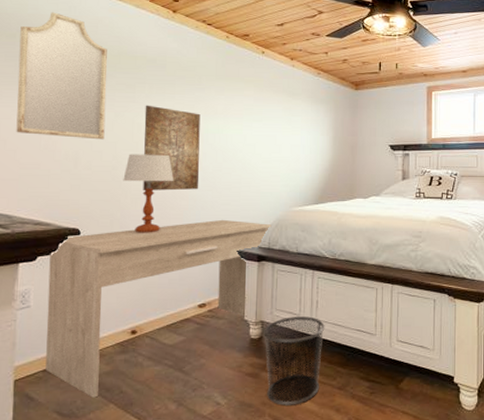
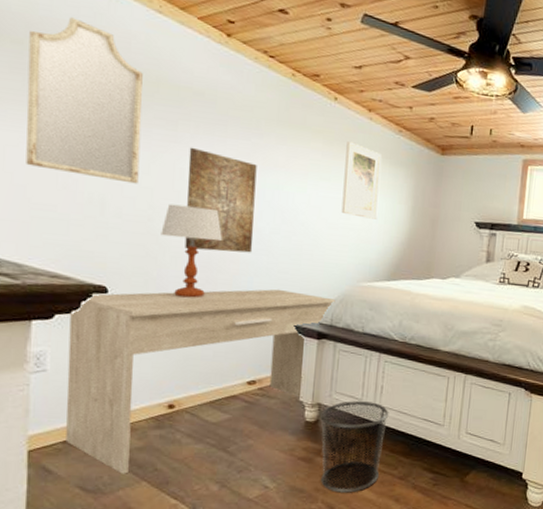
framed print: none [273,87,305,151] -> present [341,141,382,219]

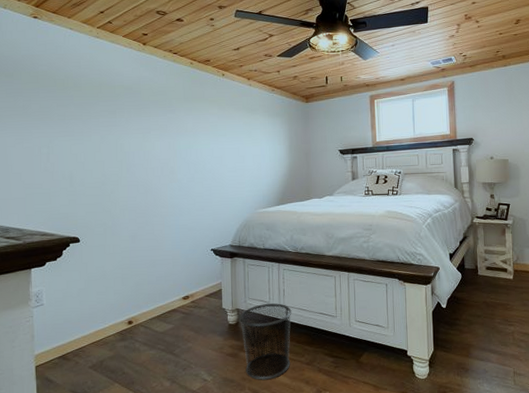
home mirror: present [26,17,143,184] -> none [16,52,94,160]
desk: present [66,289,336,474] -> none [56,223,241,379]
table lamp: present [161,204,222,298] -> none [111,170,154,238]
wall art: present [185,147,257,253] -> none [125,127,176,202]
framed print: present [341,141,382,219] -> none [235,104,264,160]

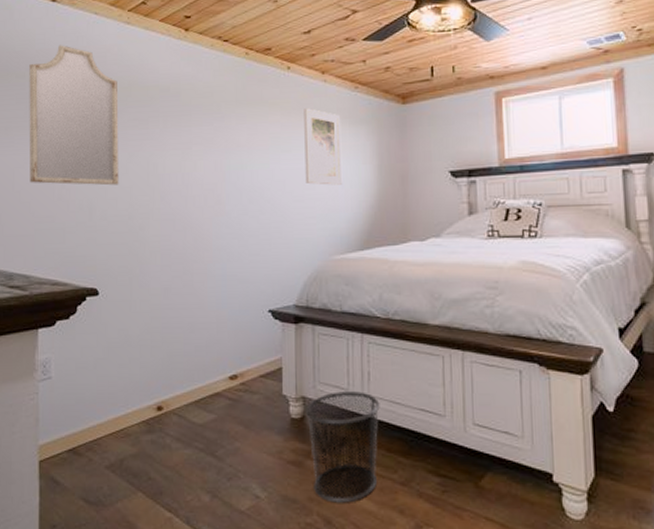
home mirror: none [16,52,94,160] -> present [29,45,119,186]
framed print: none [235,104,264,160] -> present [304,108,343,185]

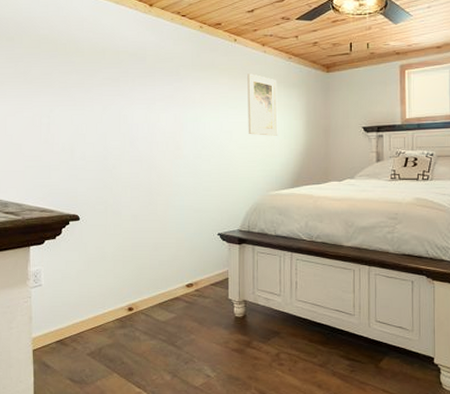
home mirror: present [29,45,119,186] -> none [17,14,95,132]
waste bin: present [306,391,380,503] -> none [247,296,305,380]

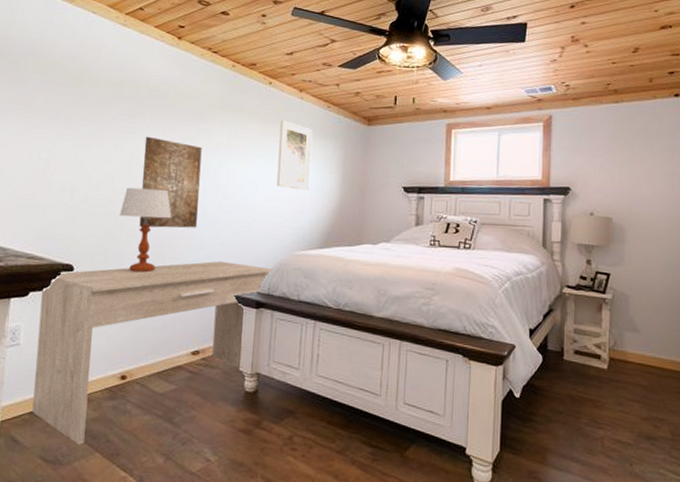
desk: none [55,204,250,367] -> present [32,261,272,445]
table lamp: none [113,144,158,218] -> present [119,187,172,273]
wall art: none [129,97,182,178] -> present [139,136,202,228]

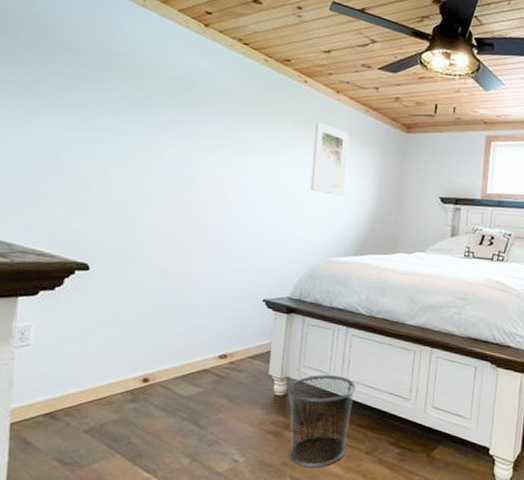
desk: present [32,261,272,445] -> none [46,264,304,447]
table lamp: present [119,187,172,273] -> none [139,184,197,274]
wall art: present [139,136,202,228] -> none [162,130,231,230]
waste bin: none [259,370,326,468] -> present [289,374,356,468]

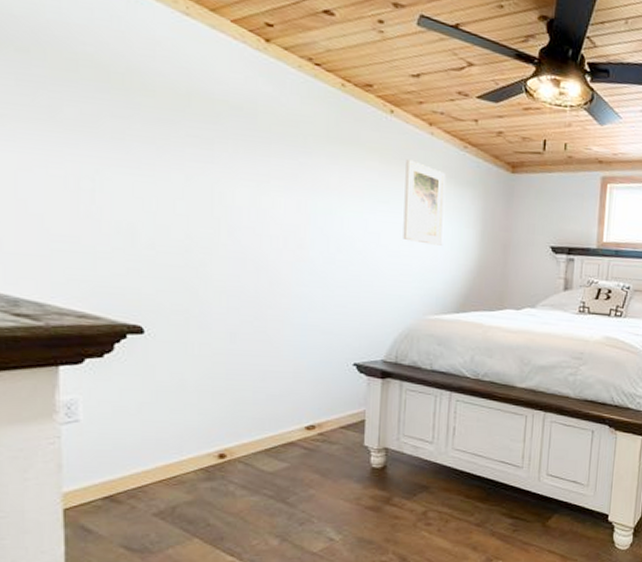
waste bin: present [289,374,356,468] -> none [388,444,463,543]

